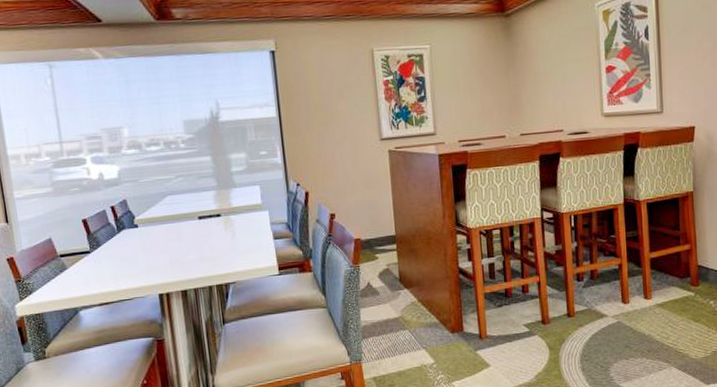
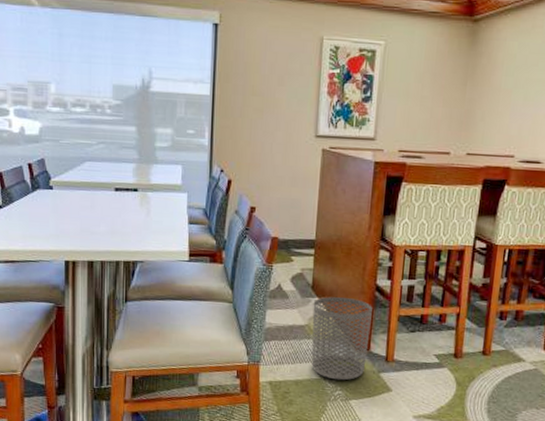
waste bin: none [403,284,462,365] -> present [311,297,372,381]

